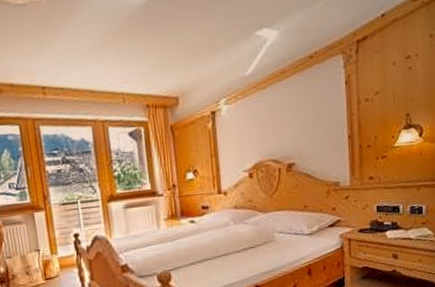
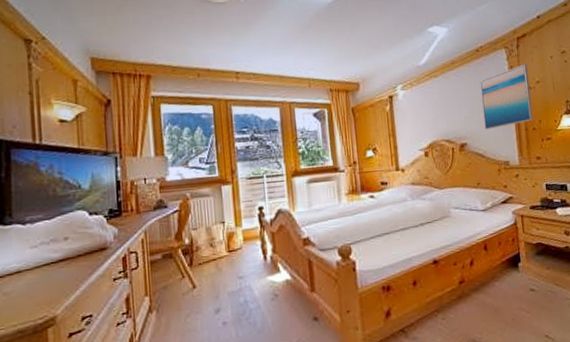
wall art: none [312,72,369,148] -> present [480,64,534,130]

